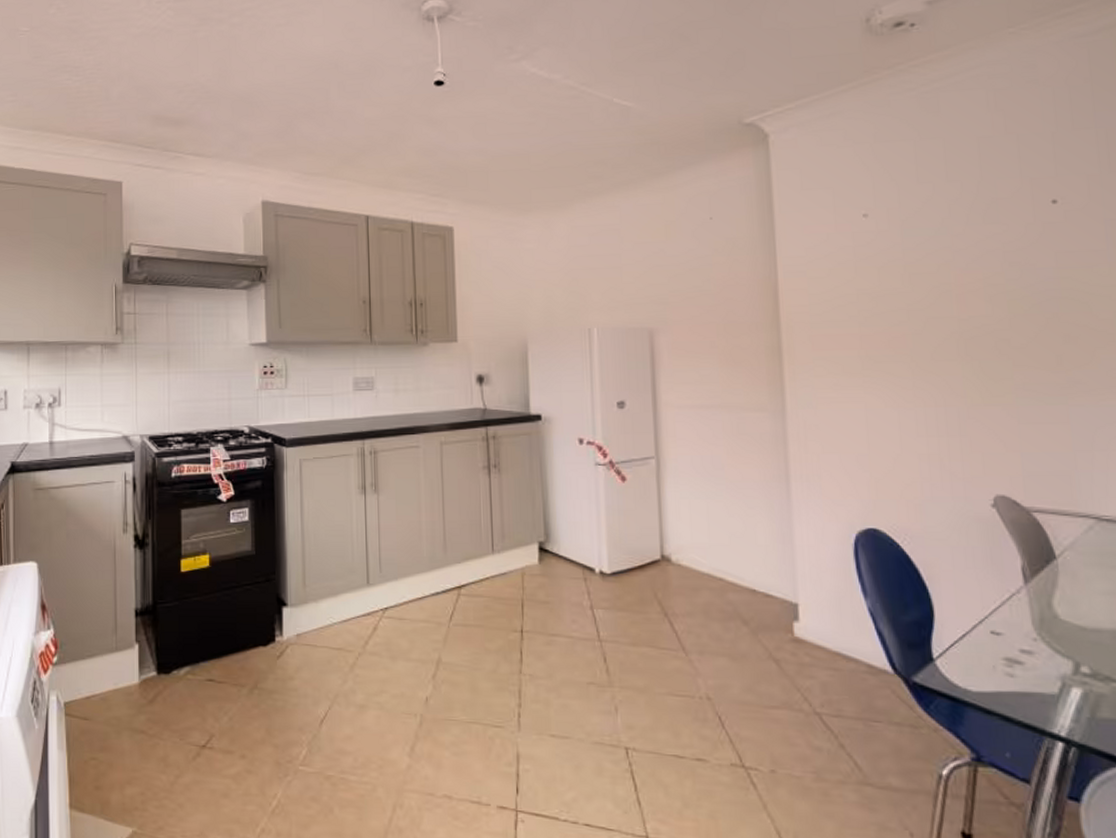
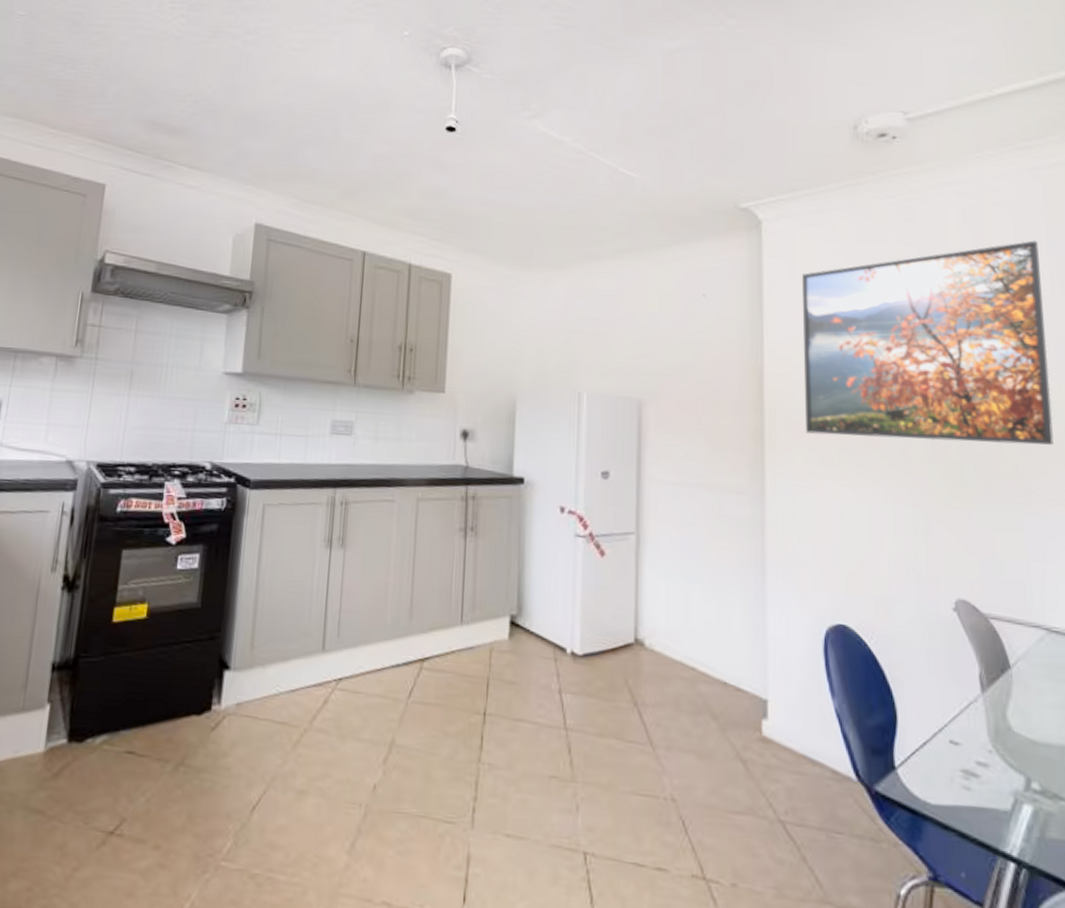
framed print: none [815,116,1103,345] -> present [802,240,1054,445]

